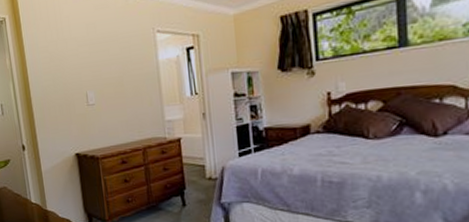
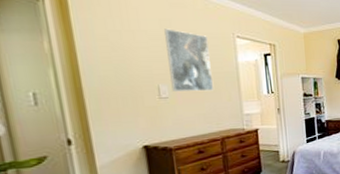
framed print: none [90,32,135,99] -> present [164,29,214,93]

